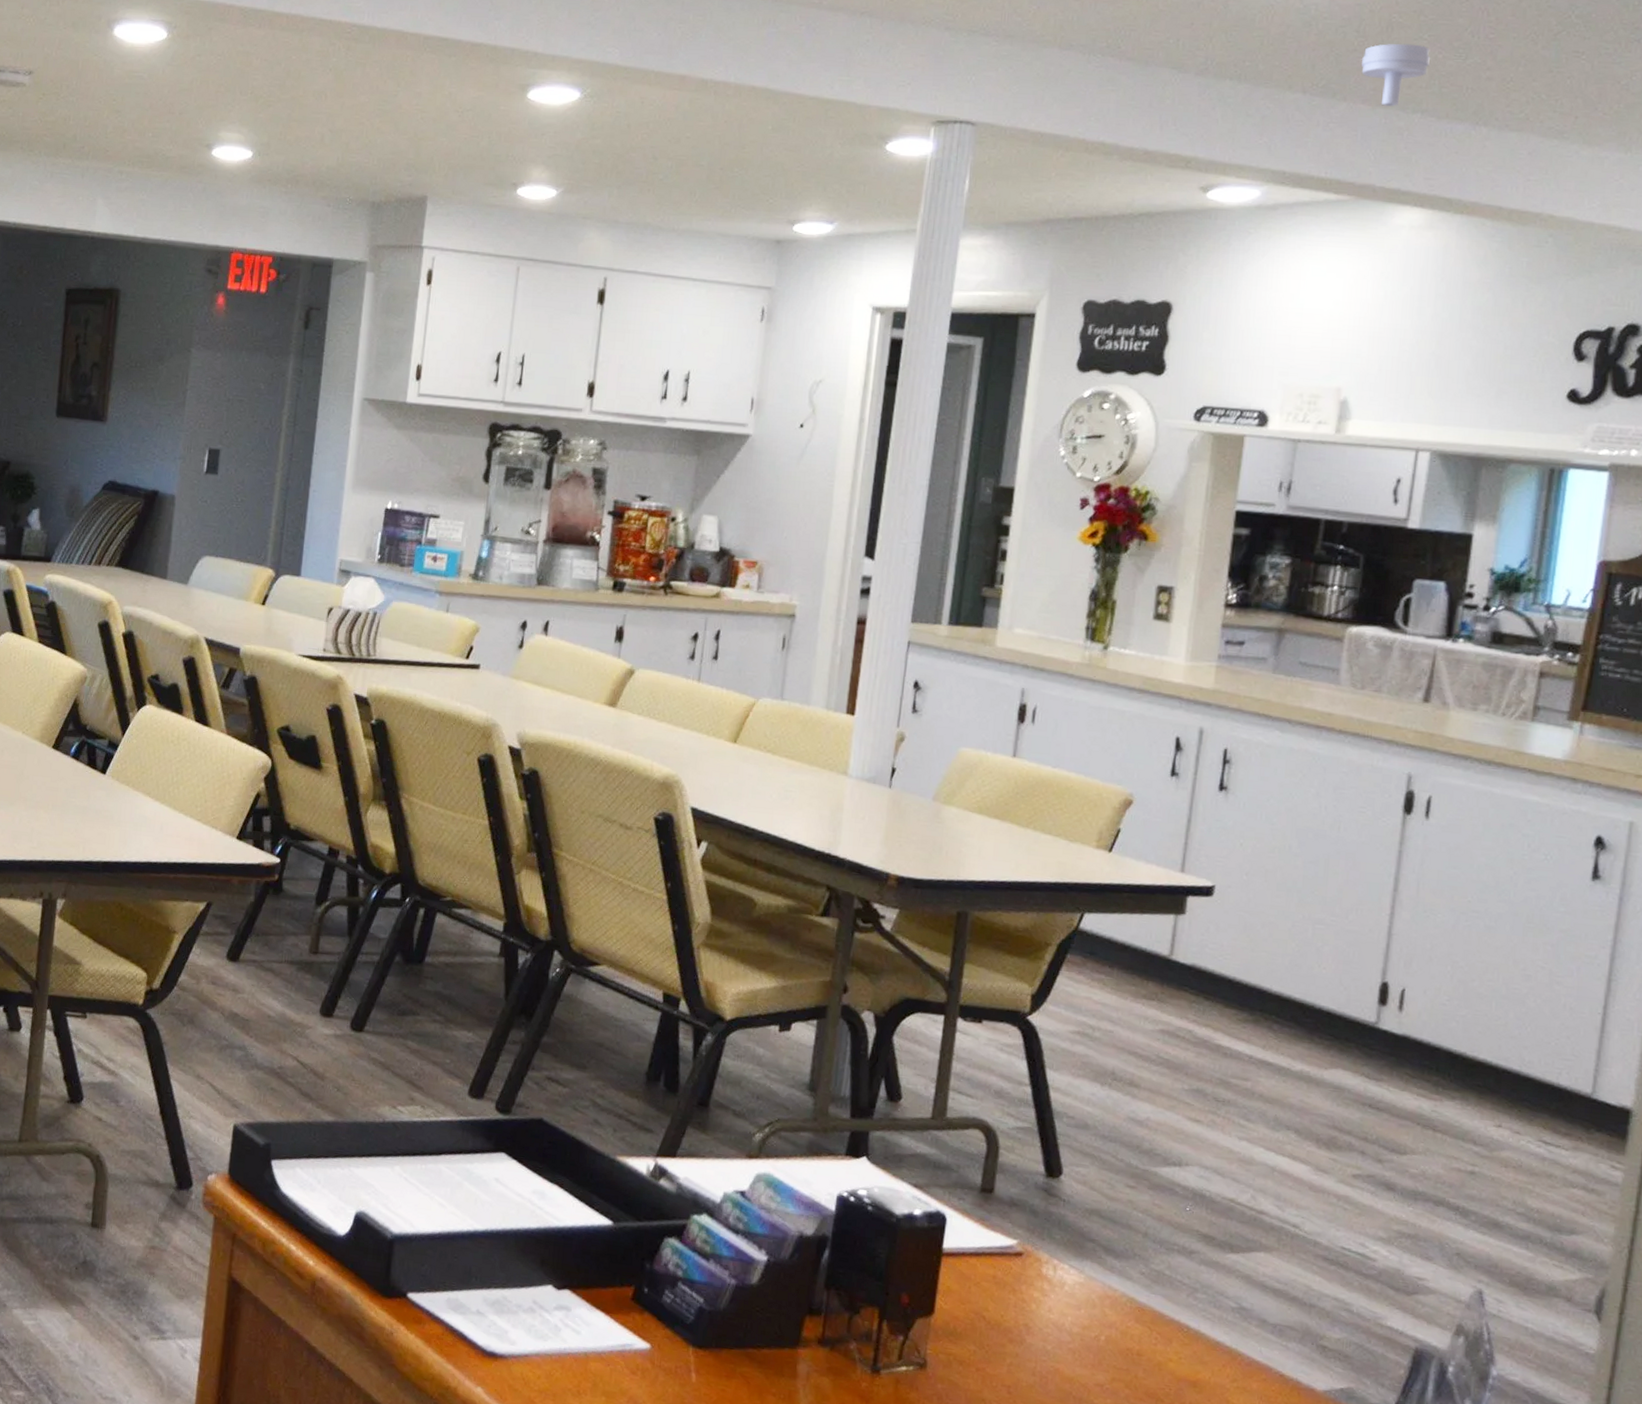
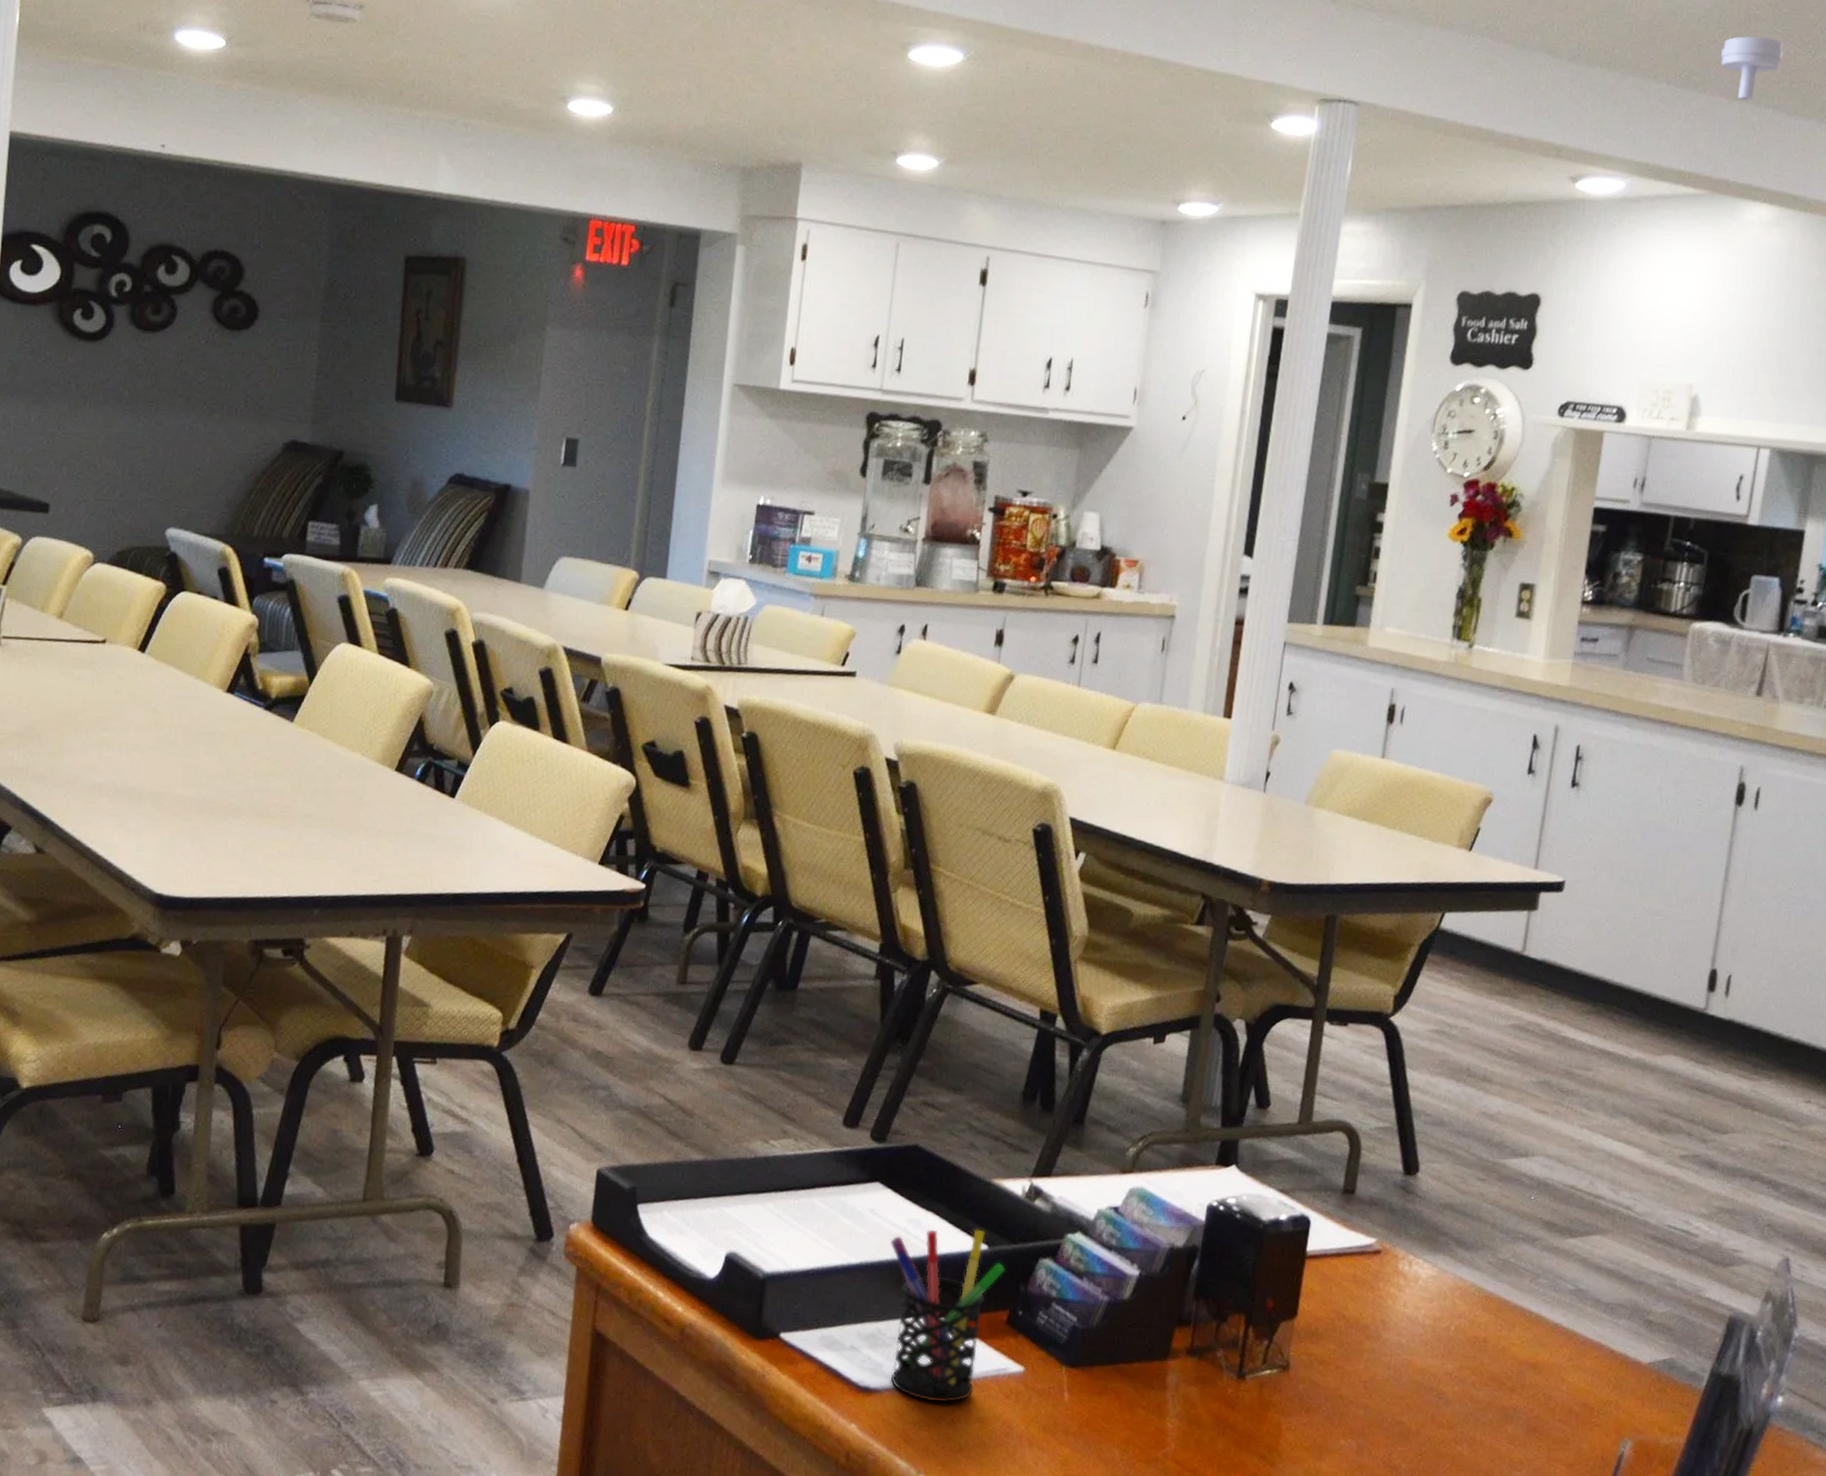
pen holder: none [515,1202,630,1374] -> present [890,1229,1005,1403]

